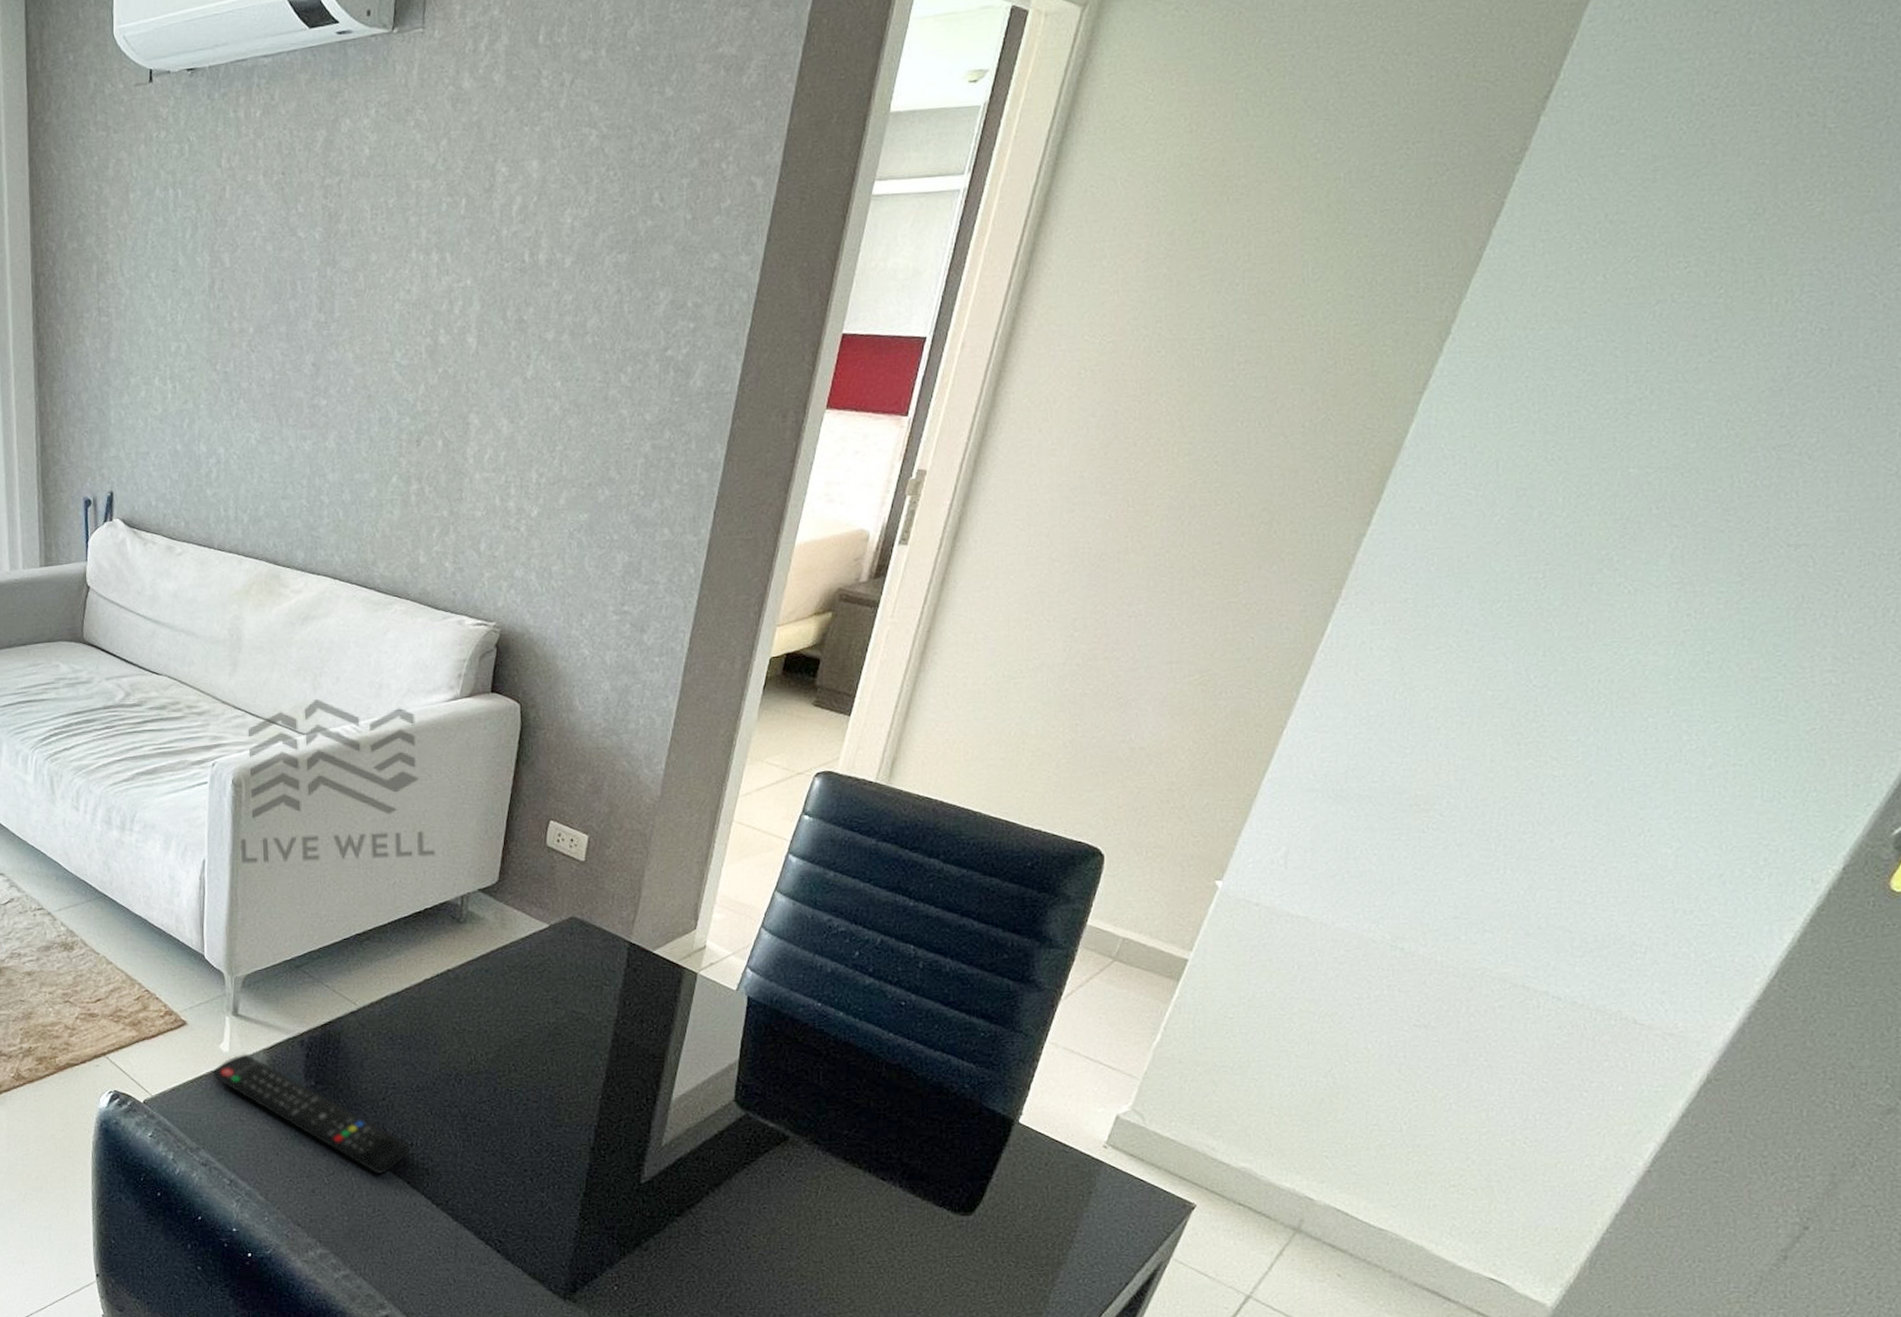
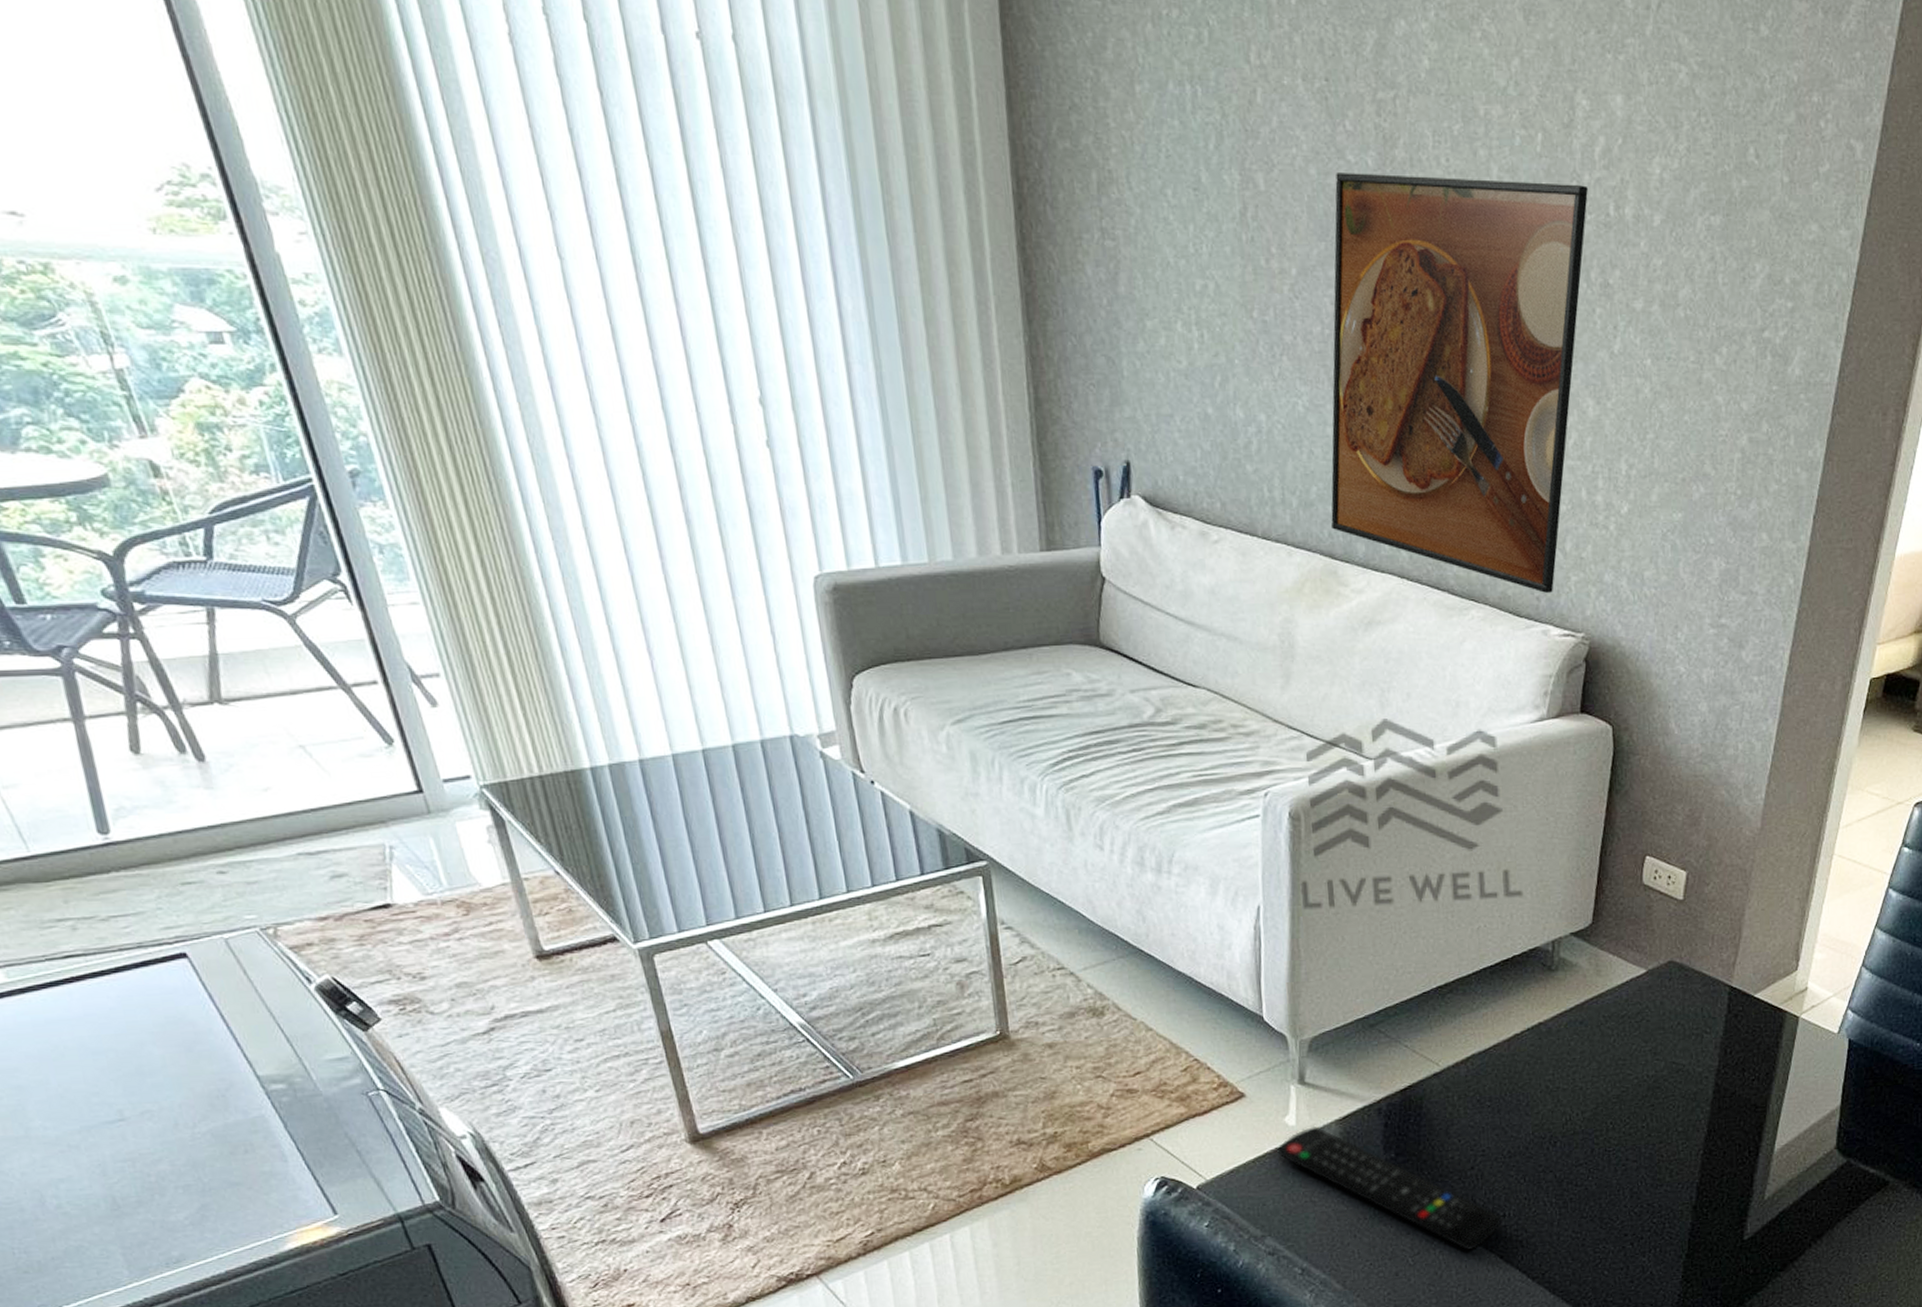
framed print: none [276,238,506,588] -> present [1331,173,1588,593]

